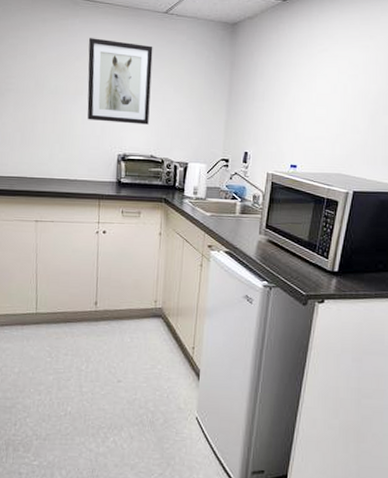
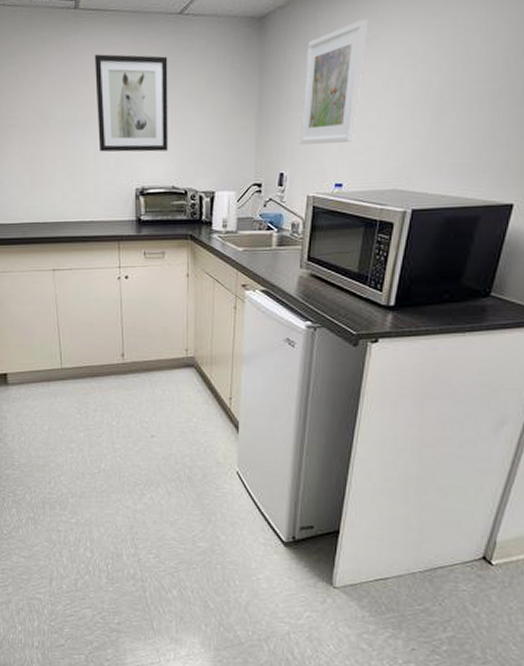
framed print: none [262,35,321,131] -> present [299,19,369,145]

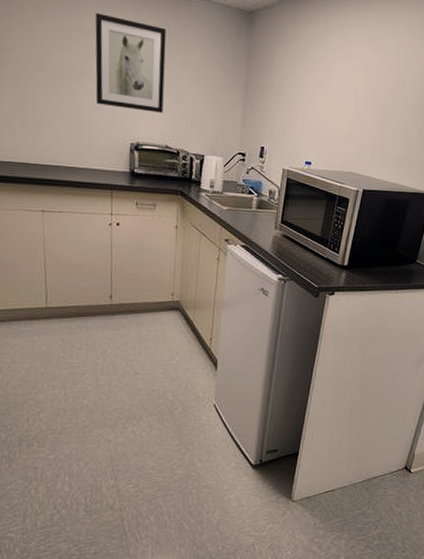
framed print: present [299,19,369,145] -> none [278,31,336,129]

